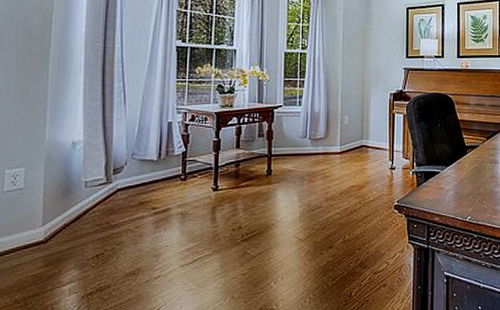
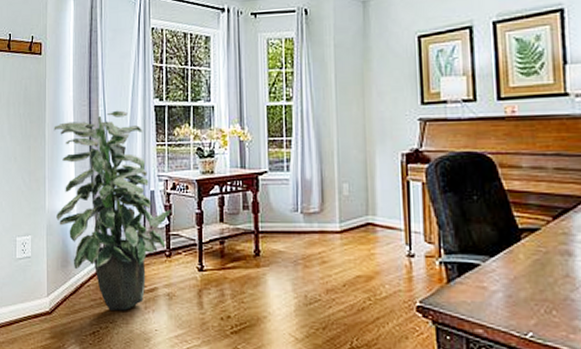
indoor plant: none [58,48,188,233] -> present [54,110,171,311]

